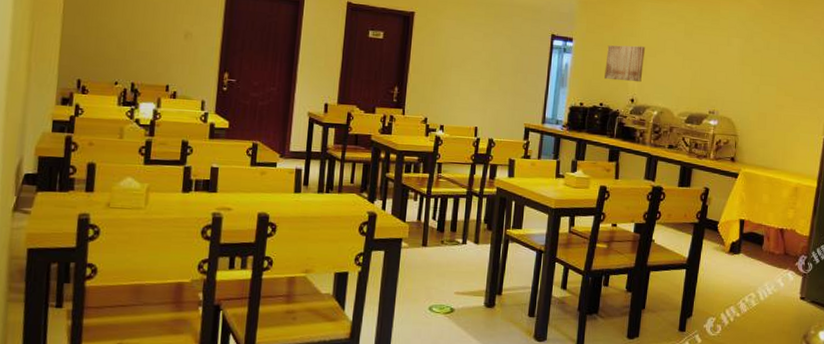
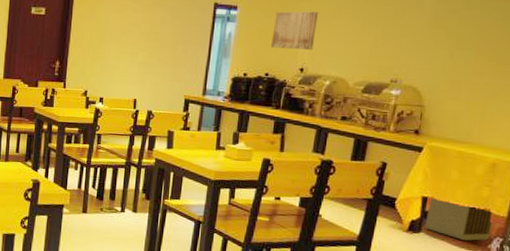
trash bin: none [743,218,798,259] -> present [424,195,493,241]

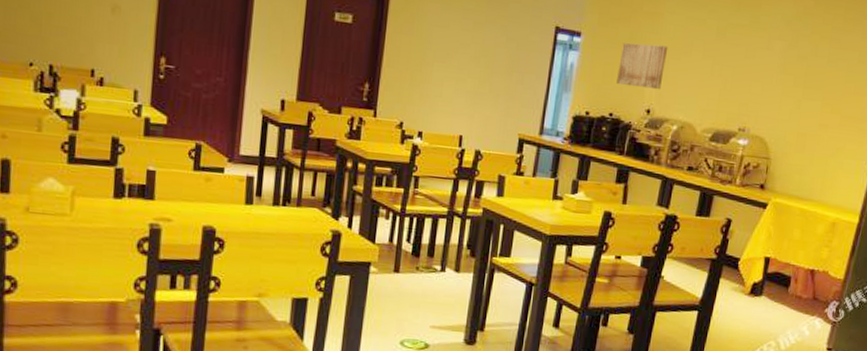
trash bin: present [424,195,493,241] -> none [766,256,830,305]

